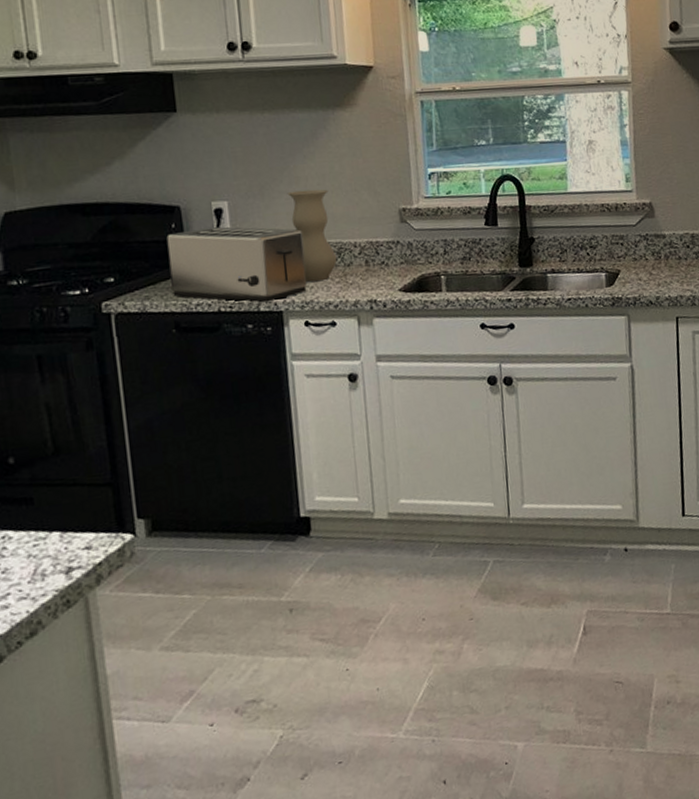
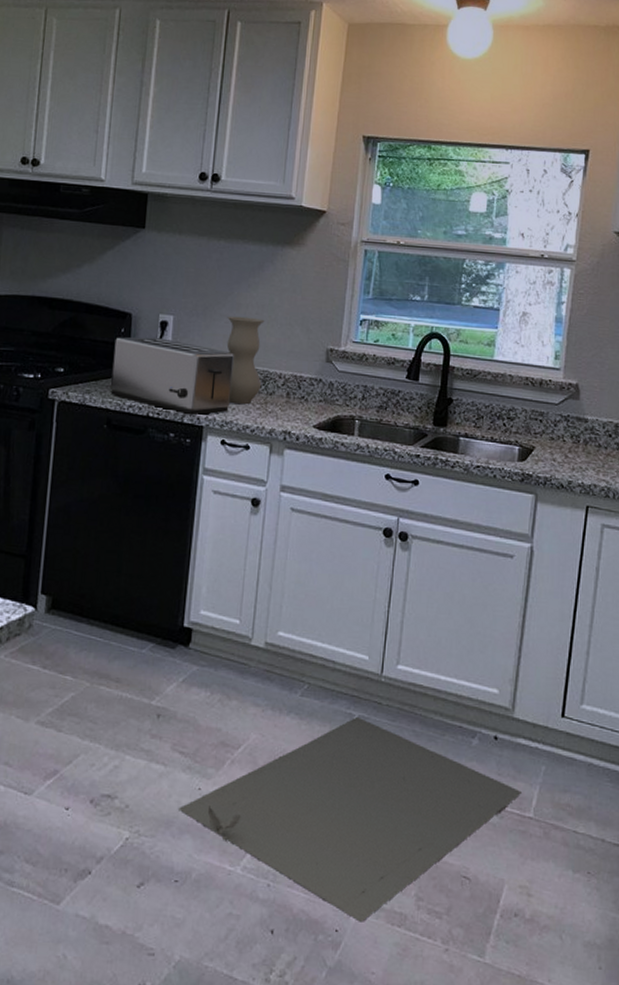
door mat: none [329,562,657,749] -> present [179,716,521,922]

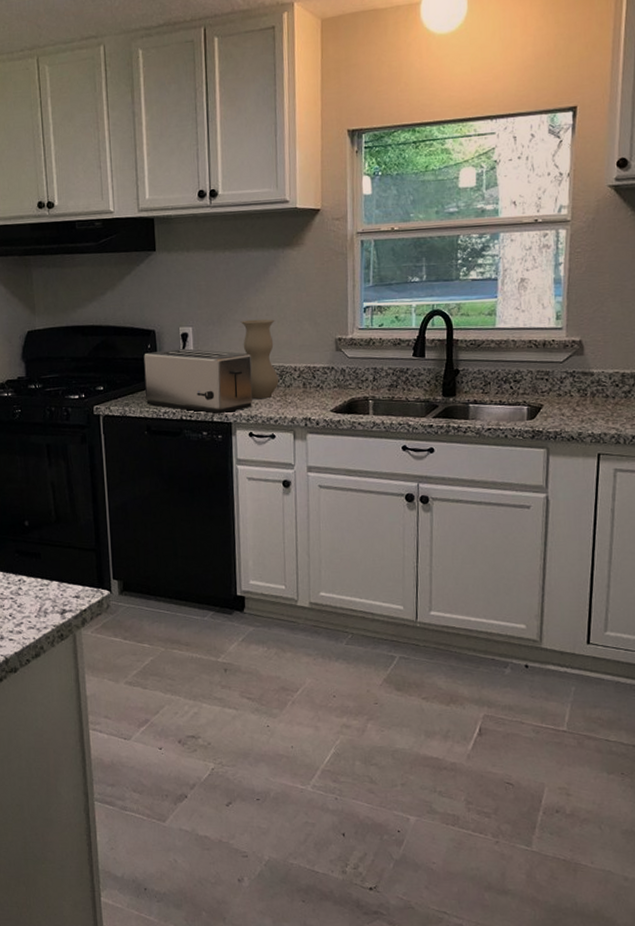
door mat: present [179,716,521,922] -> none [252,657,554,824]

